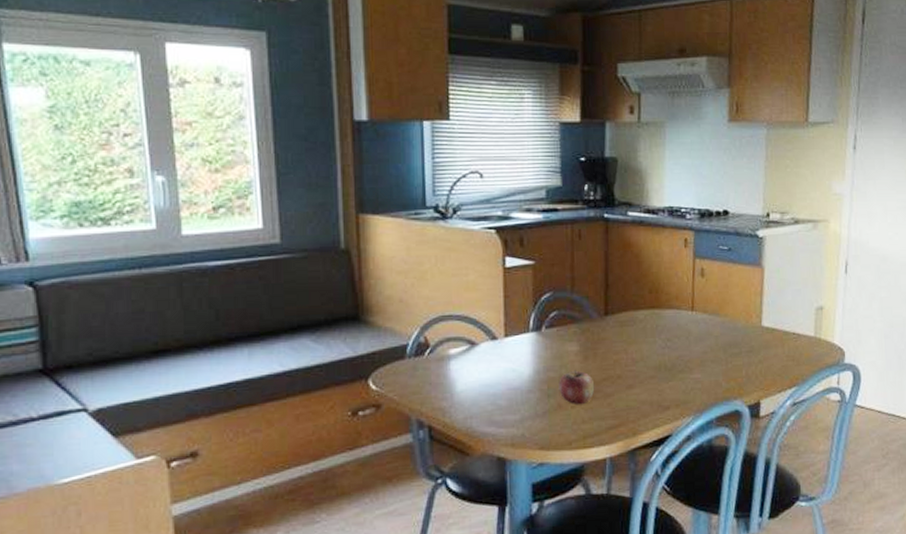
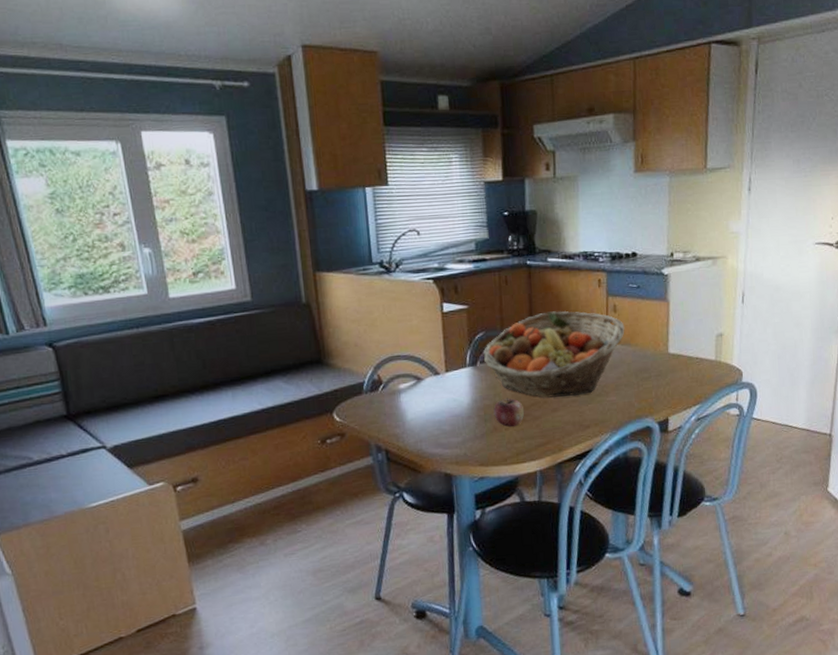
fruit basket: none [549,272,713,372] -> present [483,310,625,398]

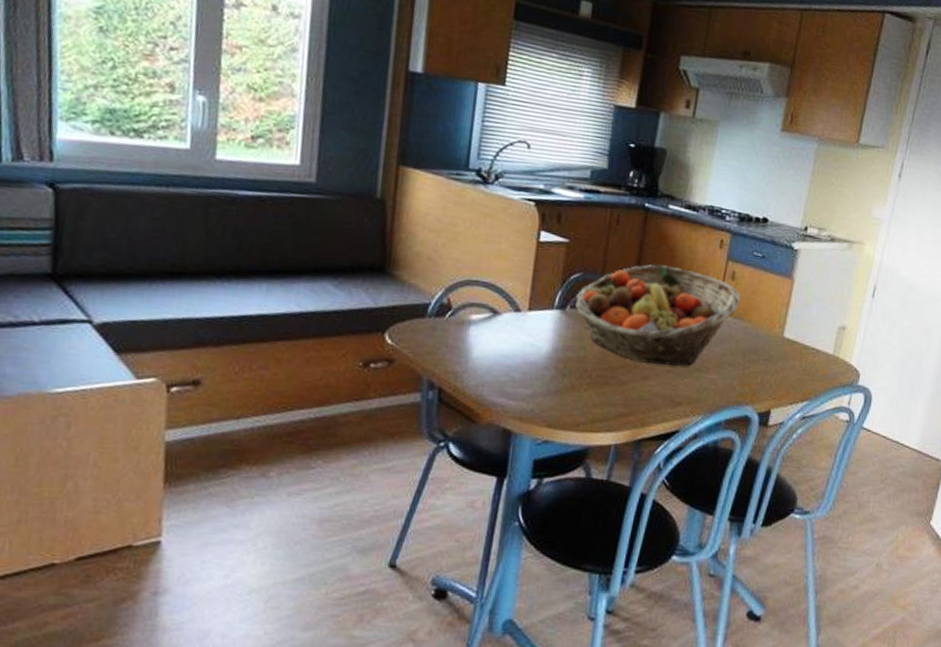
apple: present [493,398,525,428] -> none [574,353,611,389]

